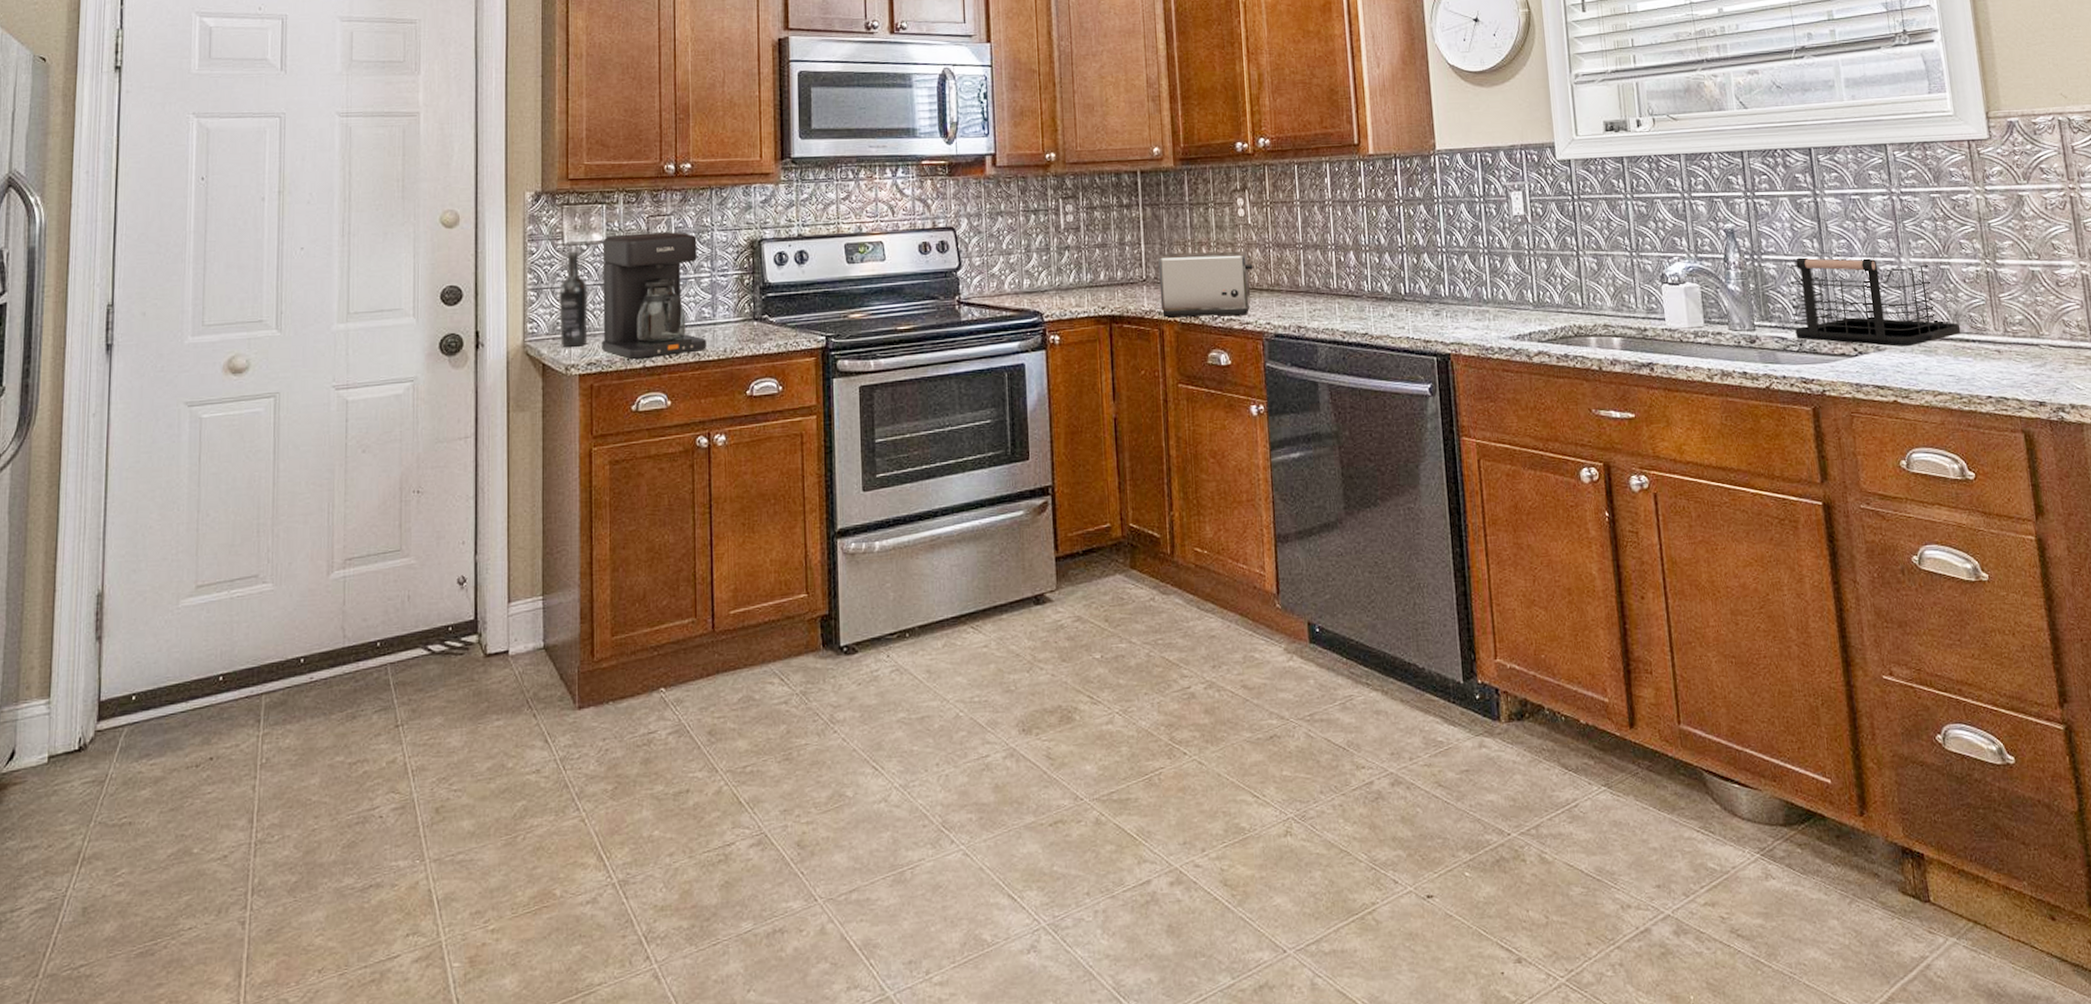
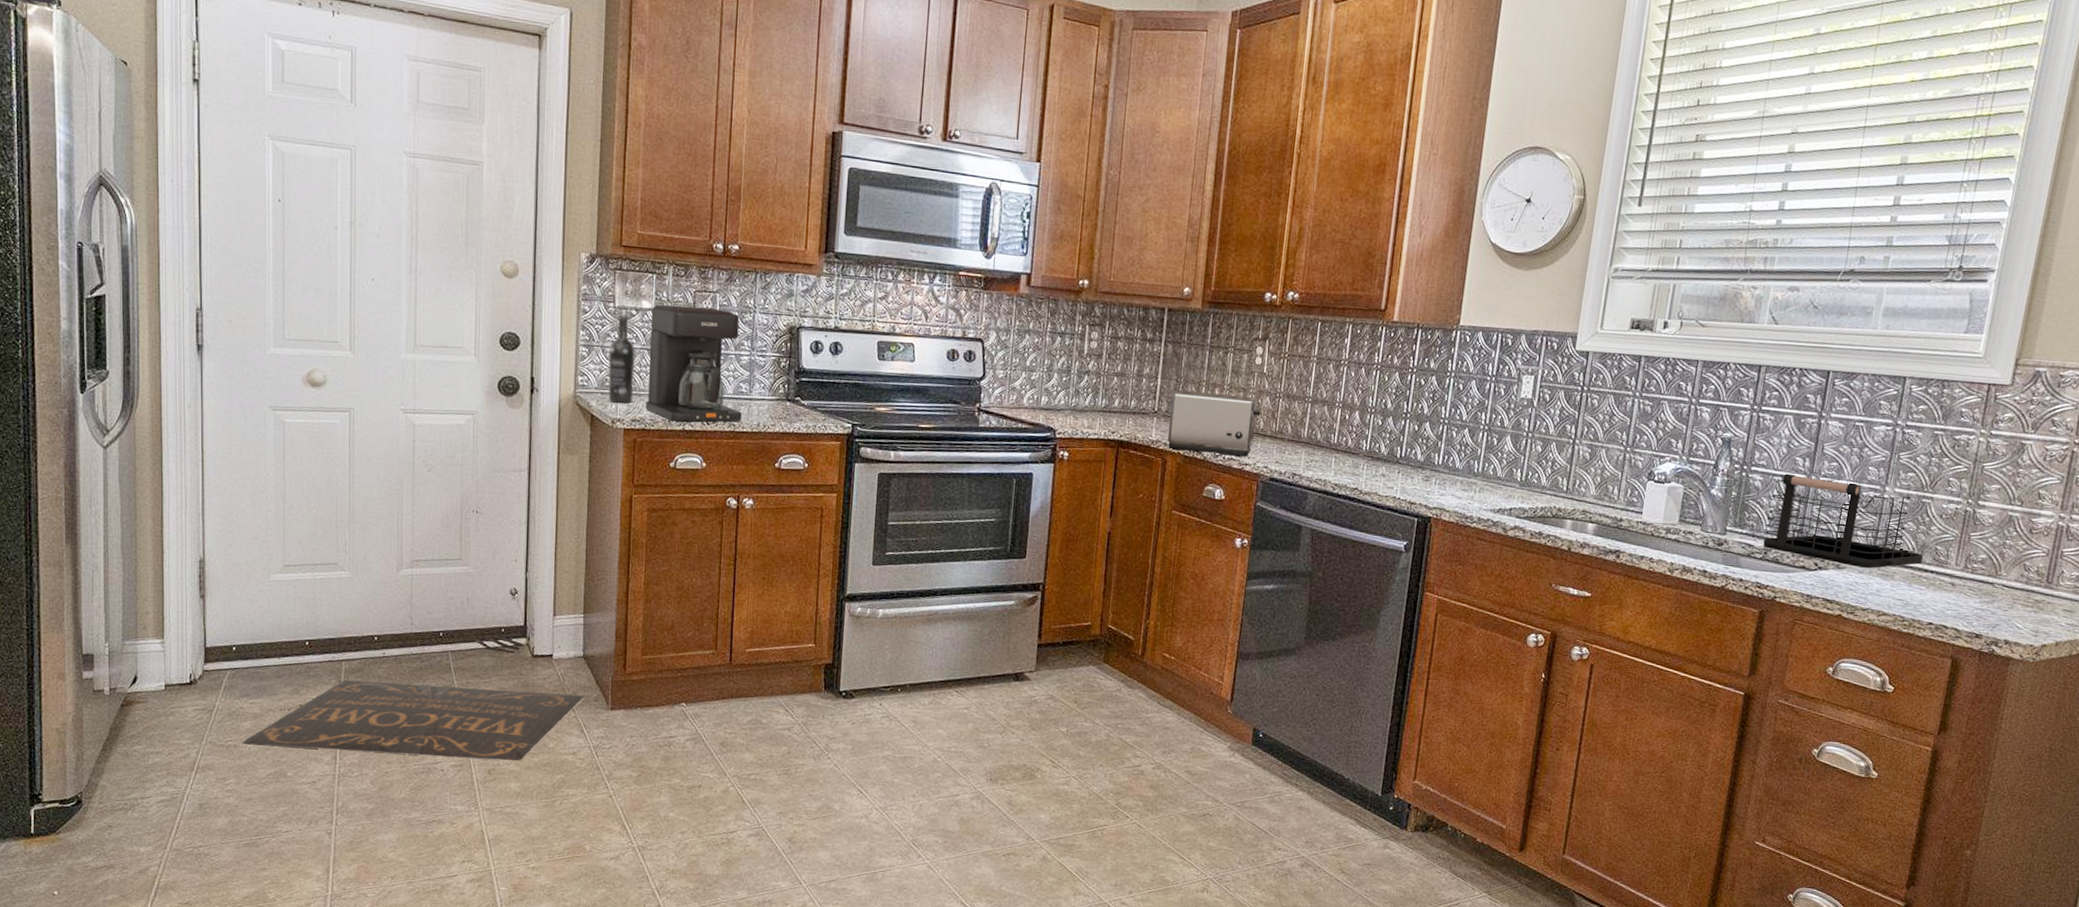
doormat: none [138,696,548,820] -> present [242,680,585,762]

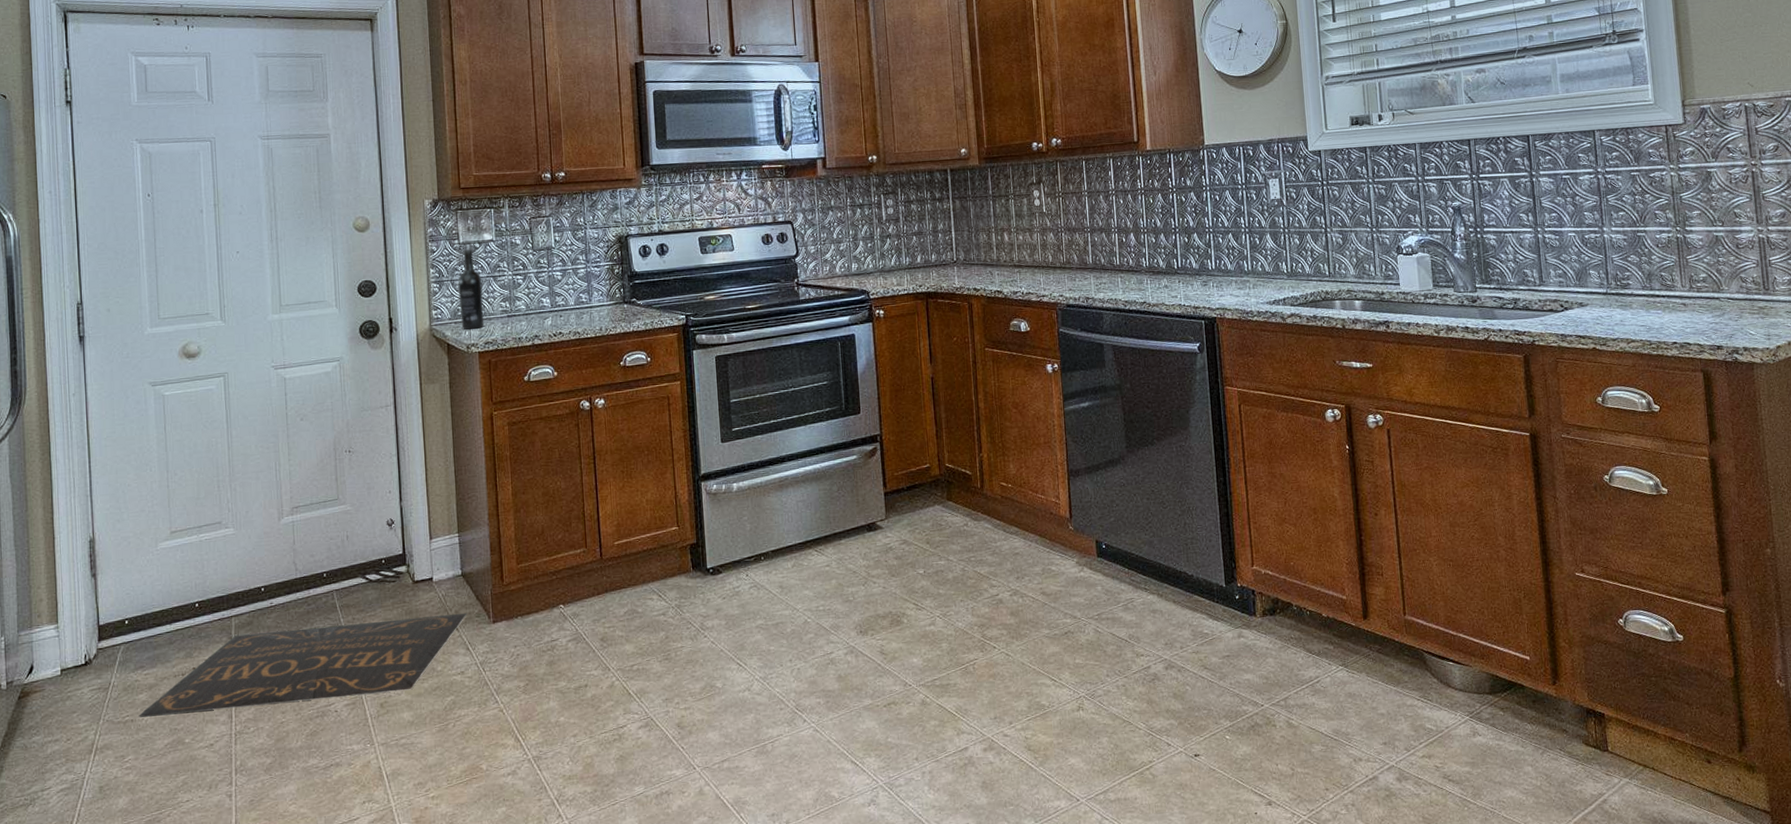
coffee maker: present [645,305,742,423] -> none [492,230,585,339]
toaster: present [1167,389,1261,457] -> none [966,235,1048,293]
dish rack: present [1763,473,1924,569] -> none [1506,228,1653,303]

